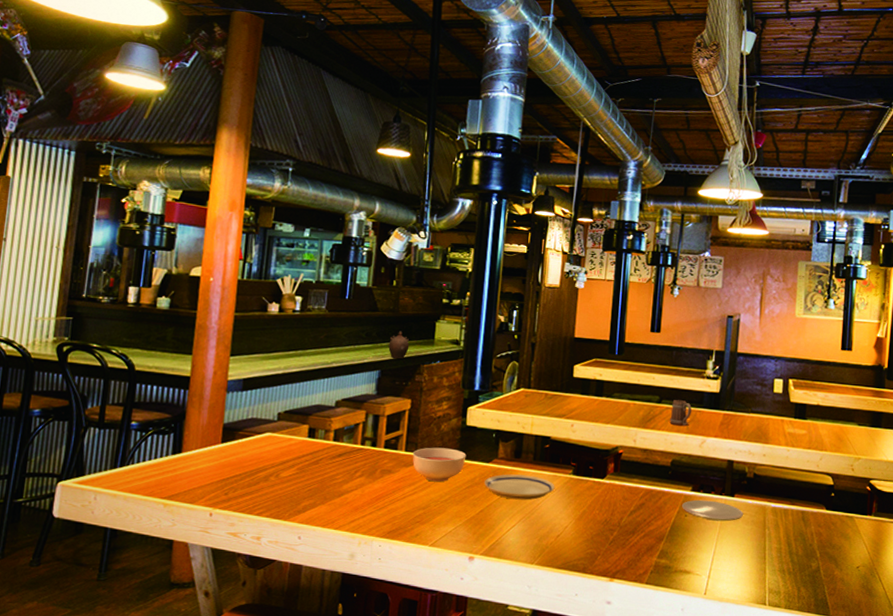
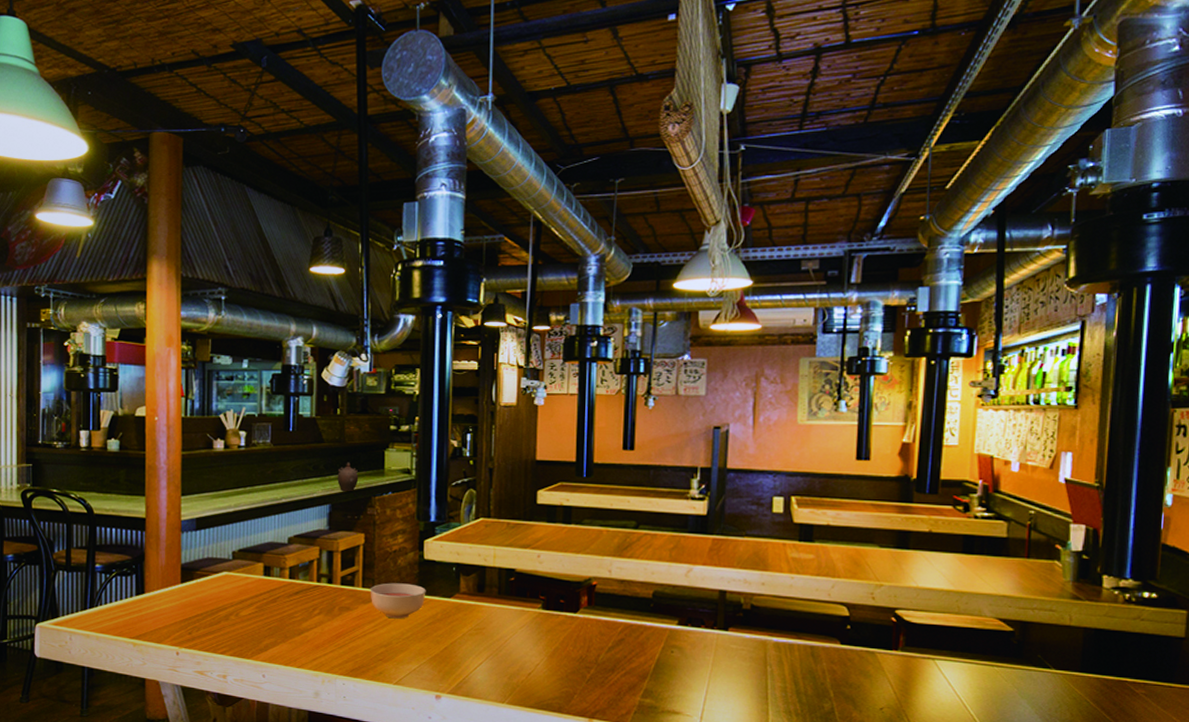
plate: present [484,474,555,500] -> none [446,609,523,637]
beer mug: present [670,400,692,426] -> none [649,525,674,554]
plate: present [681,499,743,522] -> none [666,634,740,658]

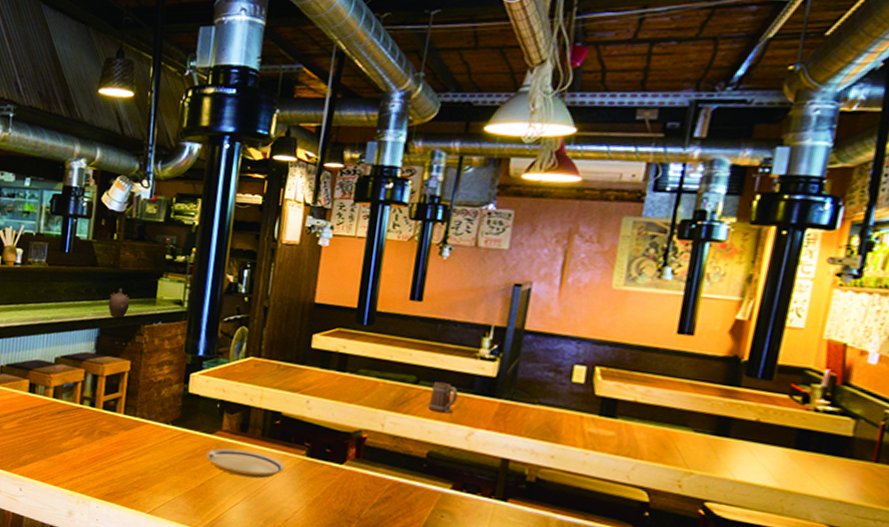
bowl: present [370,583,426,619] -> none [131,412,188,450]
plate: none [446,609,523,637] -> present [206,448,285,479]
beer mug: none [649,525,674,554] -> present [428,382,458,414]

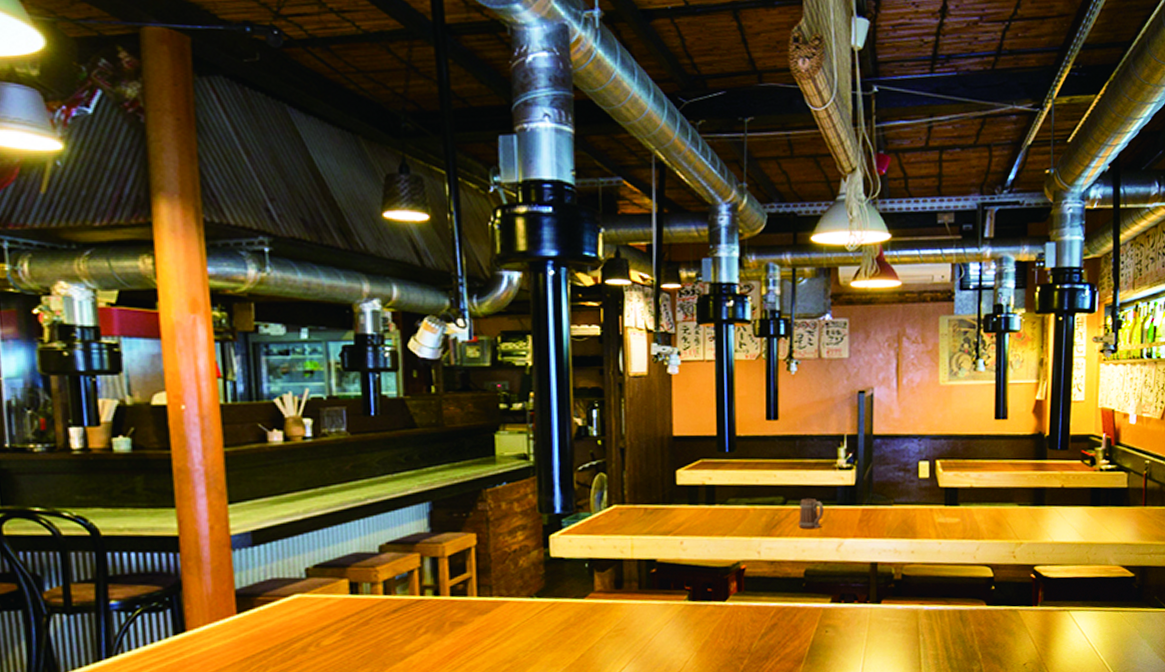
ceramic jug: present [108,288,130,318] -> none [437,450,465,484]
plate: present [206,448,285,479] -> none [581,607,668,638]

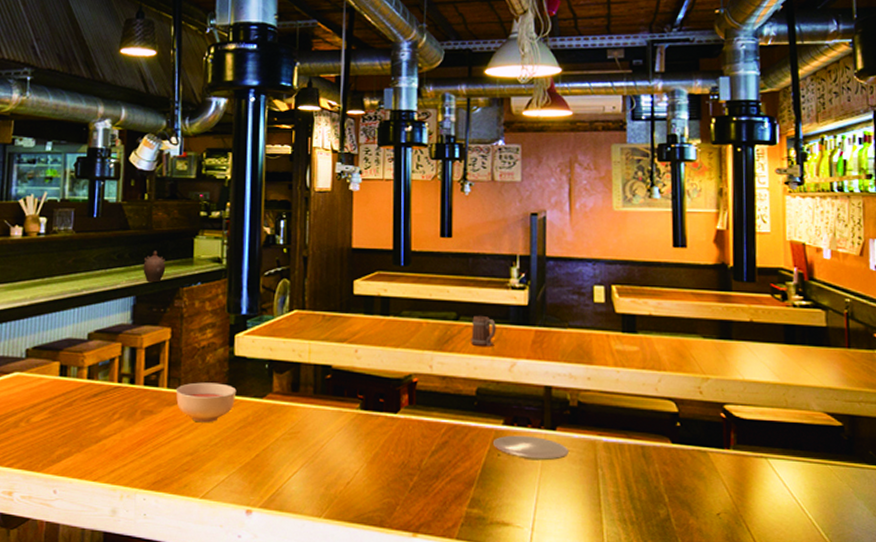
ceramic jug: none [437,450,465,484] -> present [143,250,166,282]
bowl: none [487,587,555,629] -> present [175,382,237,423]
plate: none [820,610,893,634] -> present [492,435,569,461]

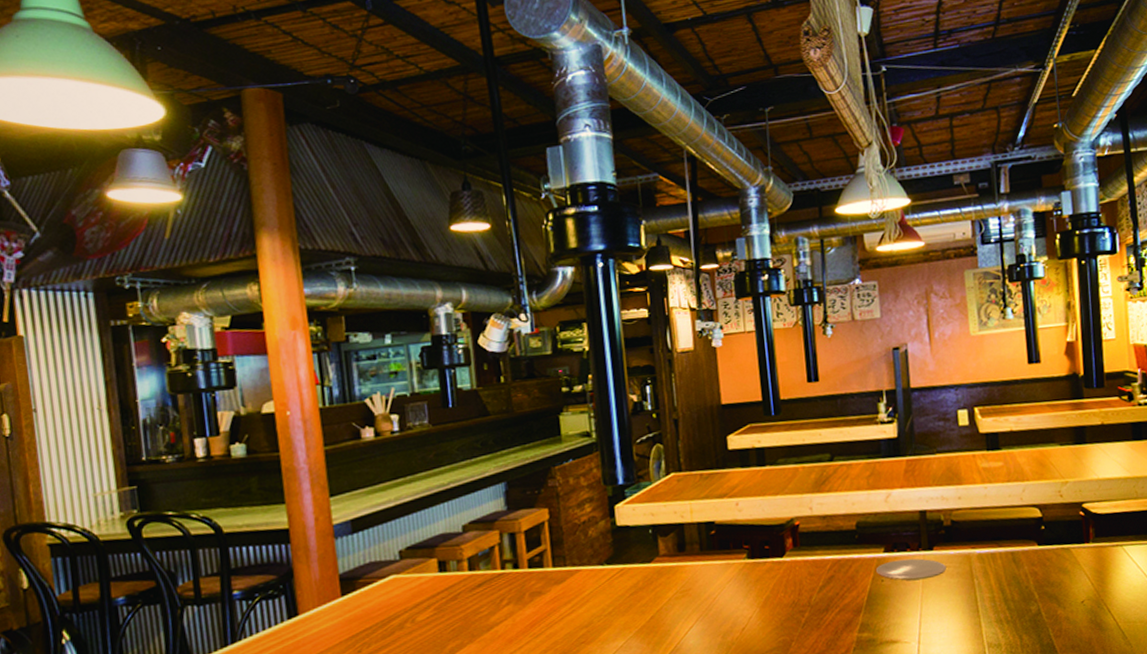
ceramic jug: present [143,250,166,282] -> none [509,433,534,465]
bowl: present [175,382,237,423] -> none [561,554,624,596]
beer mug: present [471,316,496,347] -> none [846,453,870,484]

